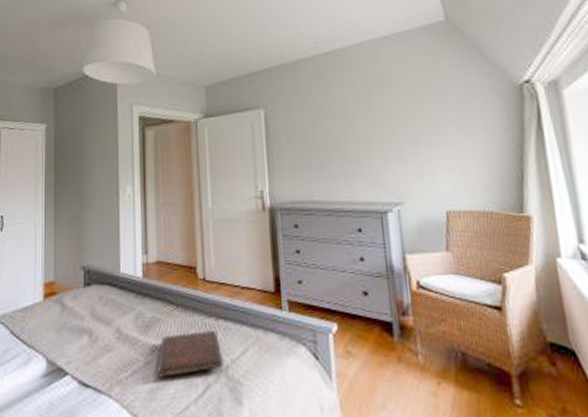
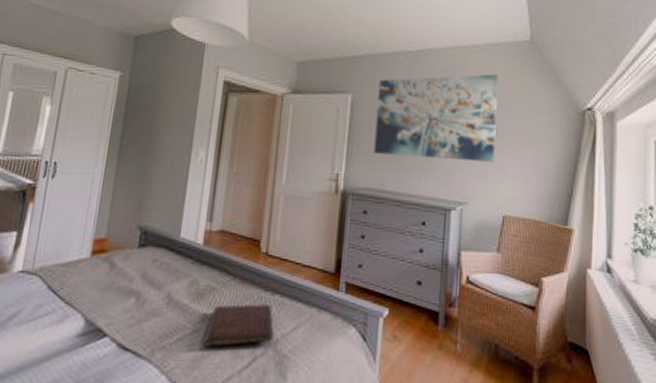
wall art: none [289,62,426,165] -> present [373,73,498,162]

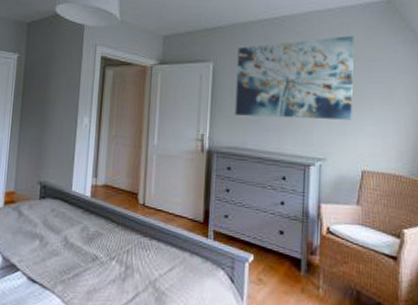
book: present [203,304,274,347] -> none [95,248,153,283]

